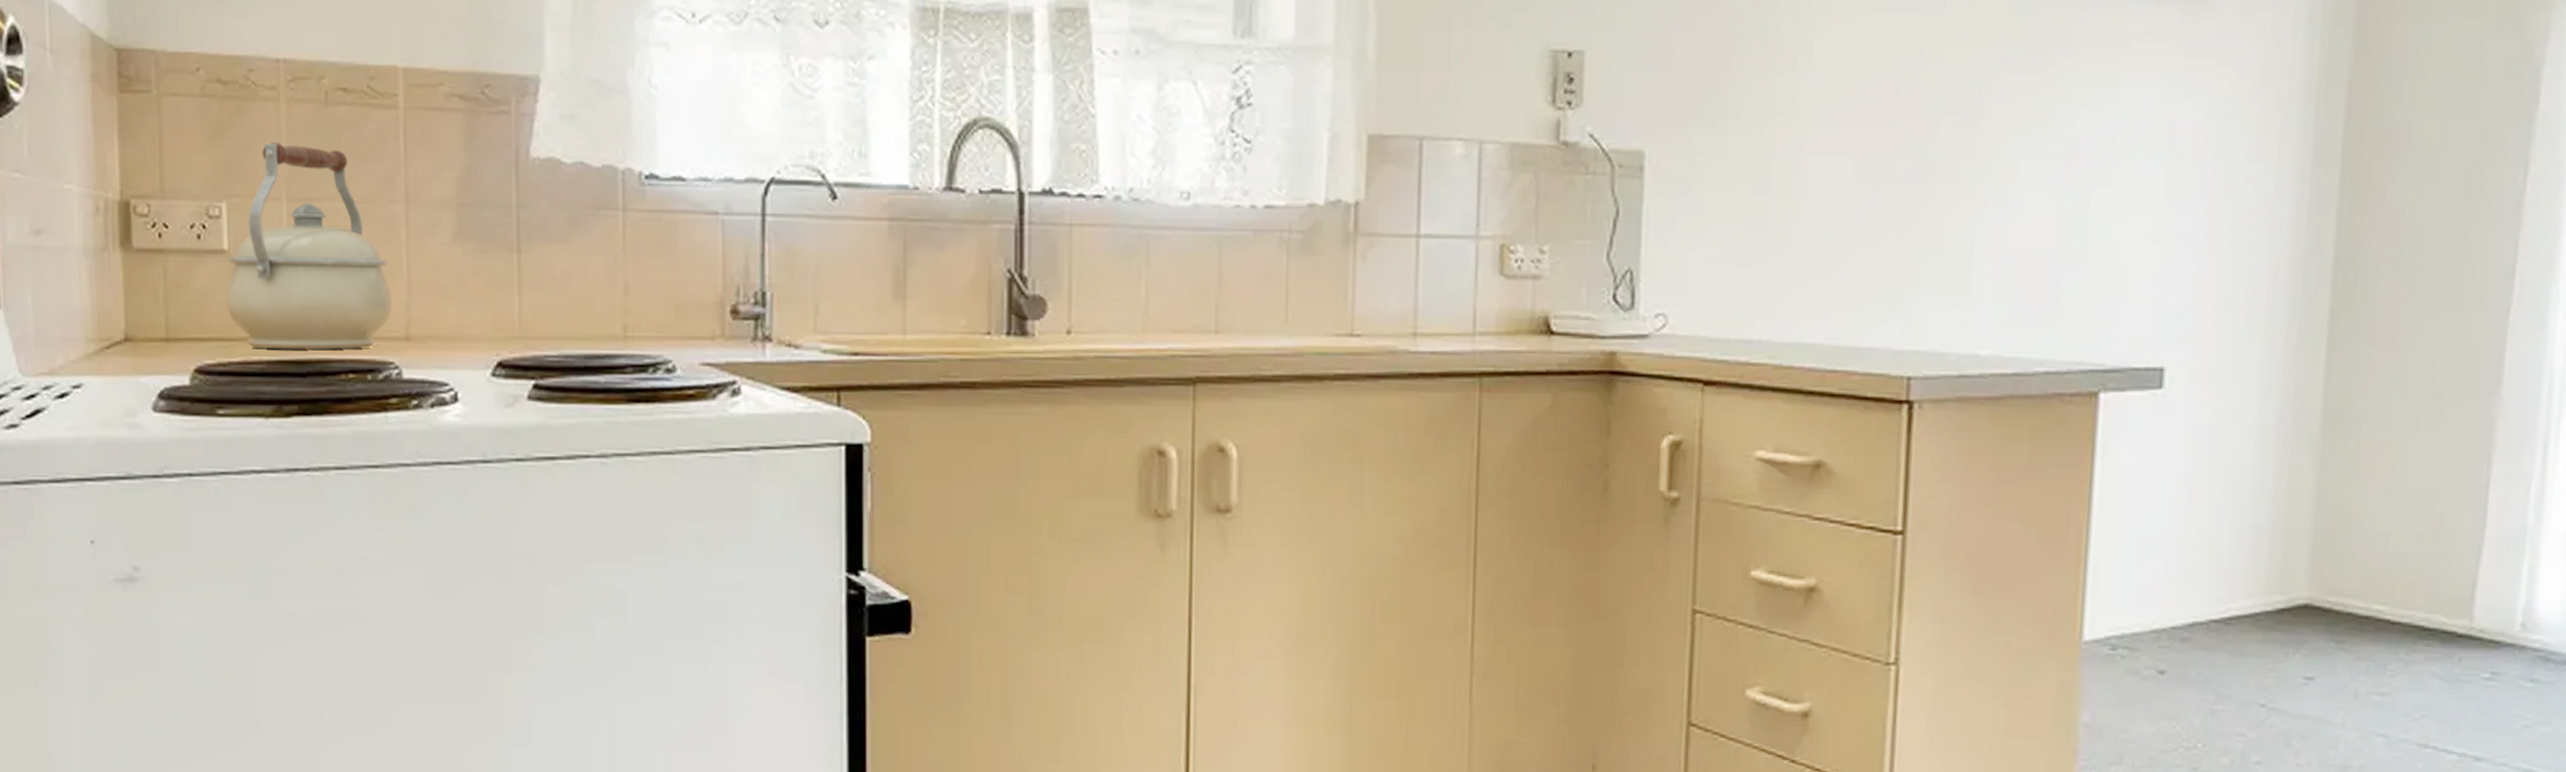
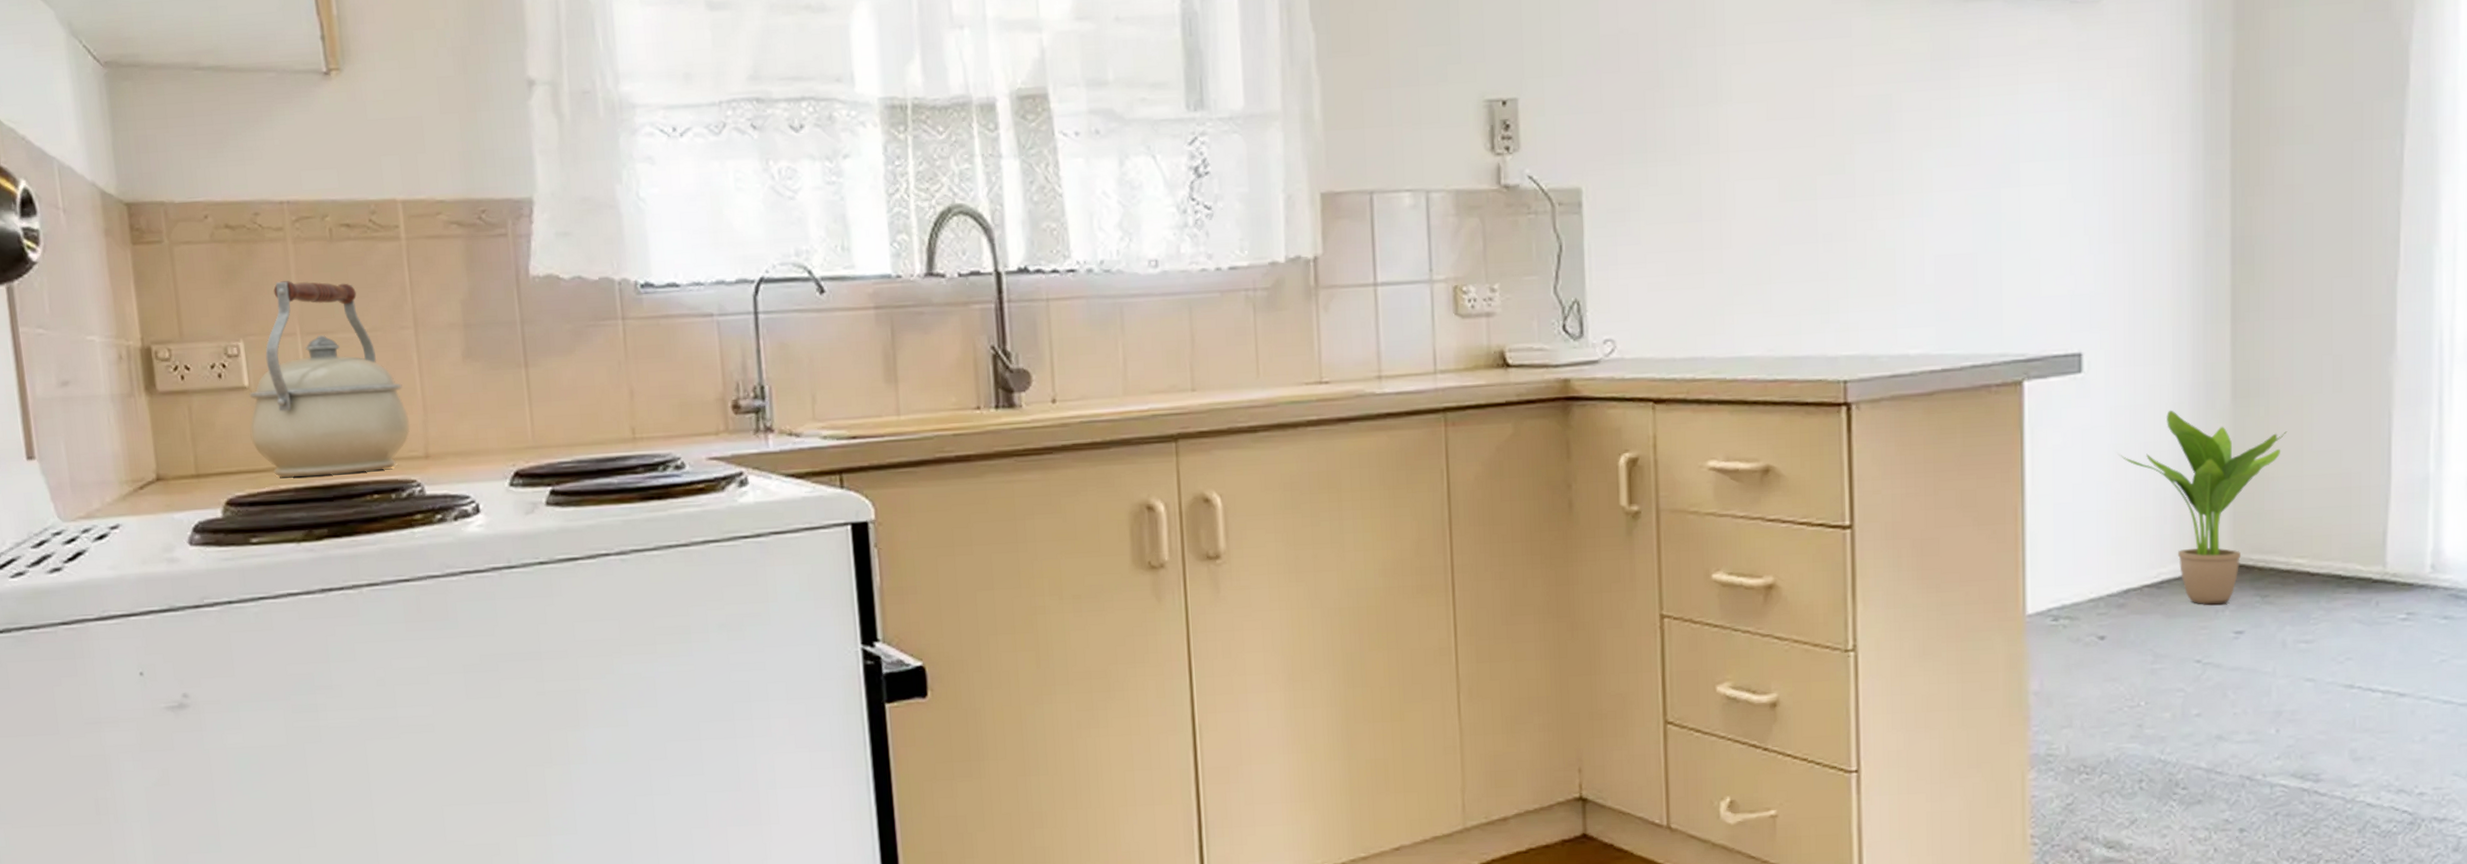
potted plant: none [2194,435,2378,647] -> present [2117,410,2287,605]

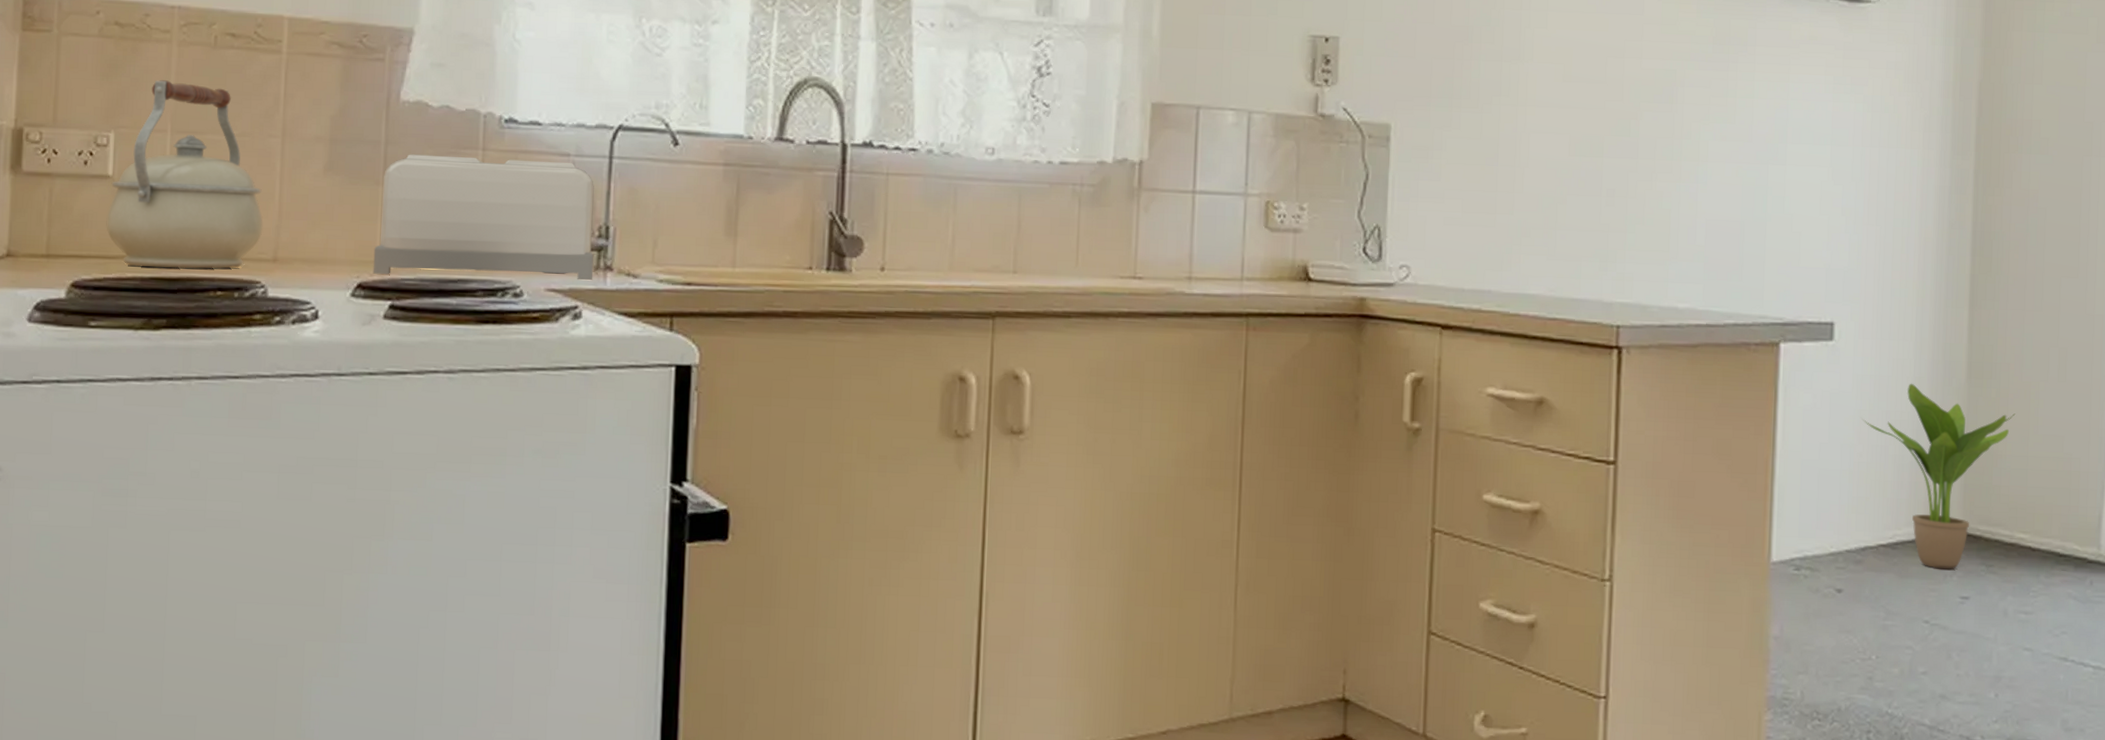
toaster: none [524,323,755,460] -> present [373,154,594,281]

